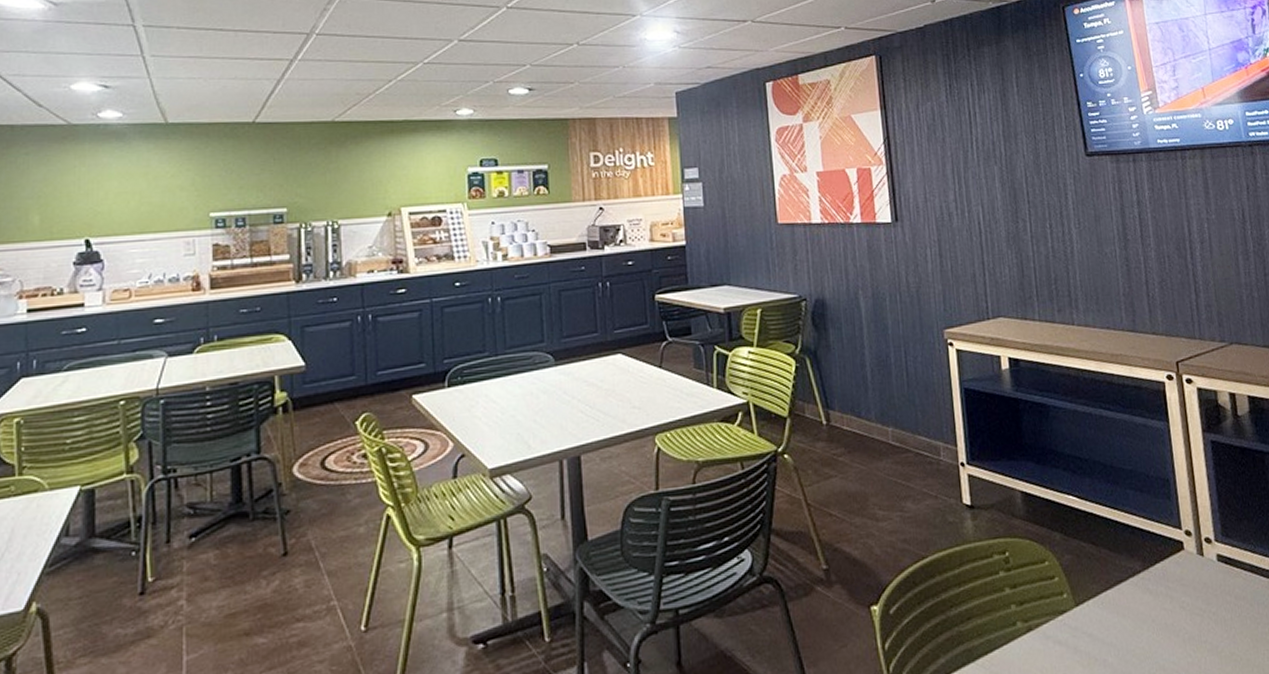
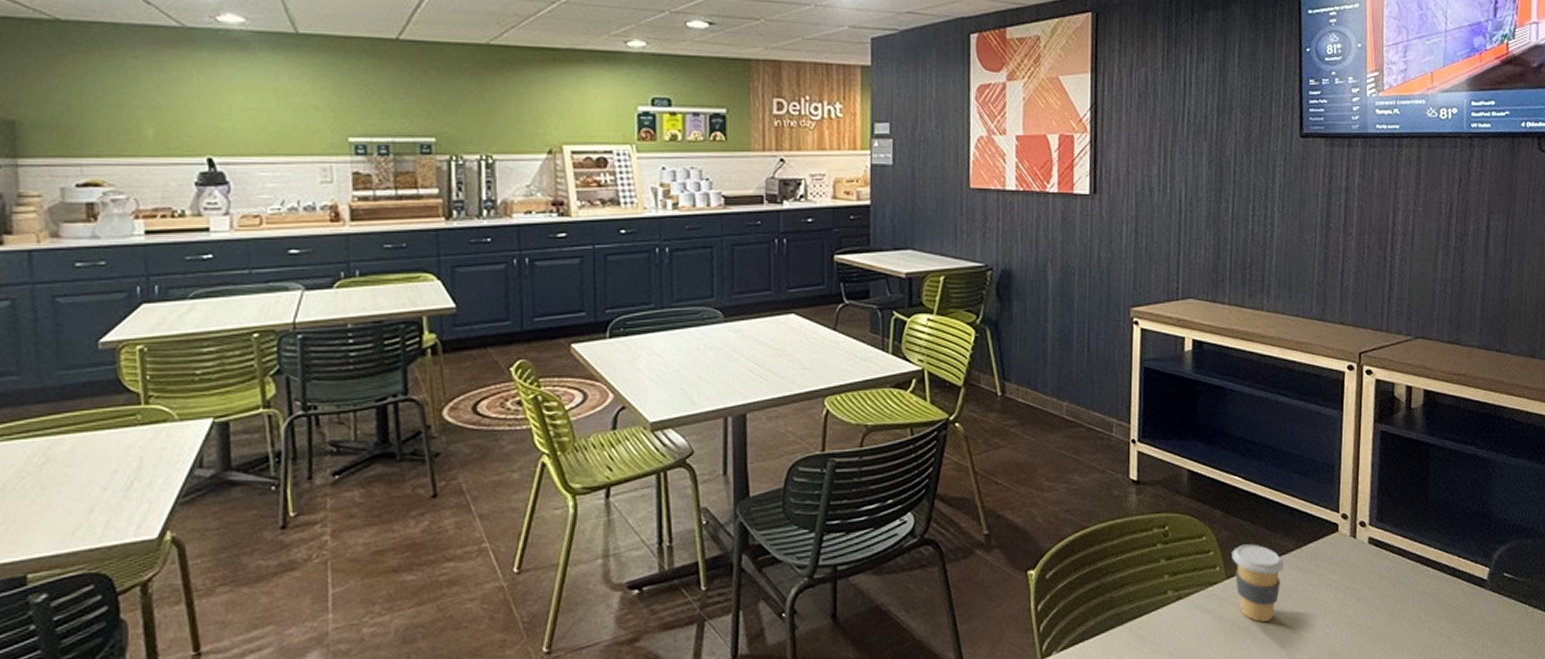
coffee cup: none [1077,567,1134,653] -> present [1232,544,1284,622]

